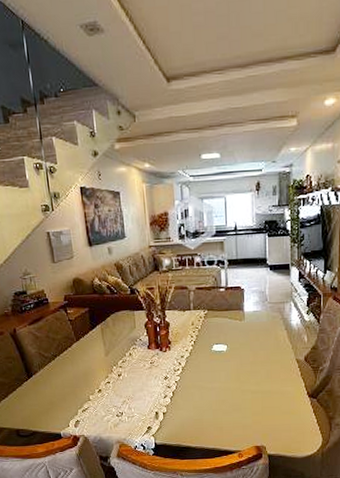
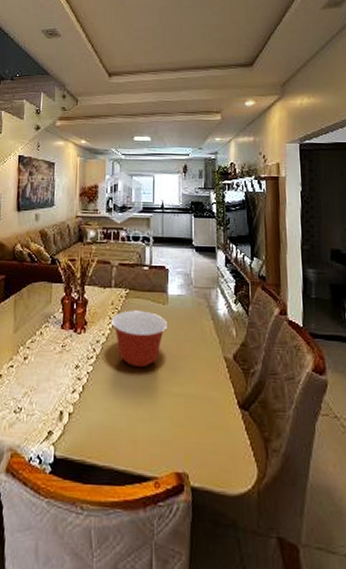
mixing bowl: none [192,327,246,374] -> present [111,310,168,368]

